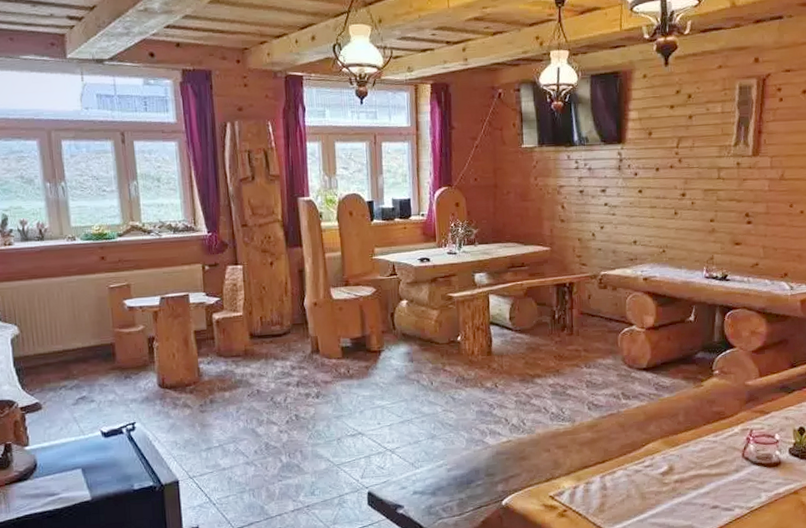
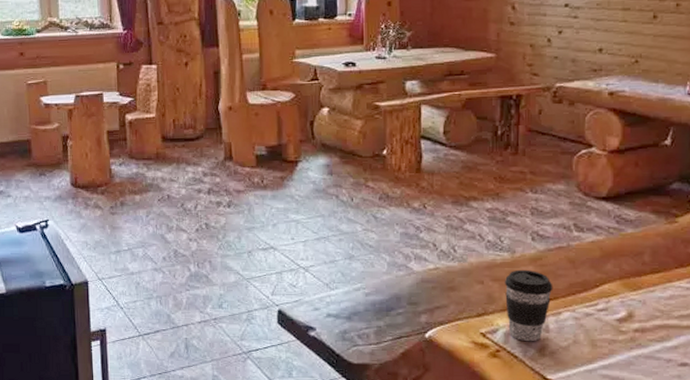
coffee cup: none [567,436,608,500] -> present [504,269,553,342]

